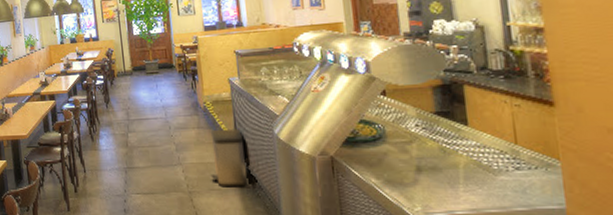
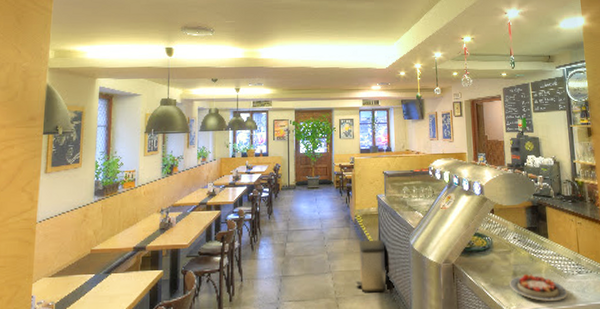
pastry: none [411,168,499,203] -> present [510,273,568,301]

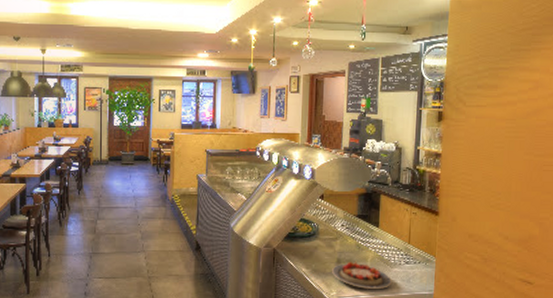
pedal bin: present [354,239,386,293] -> none [169,220,203,273]

